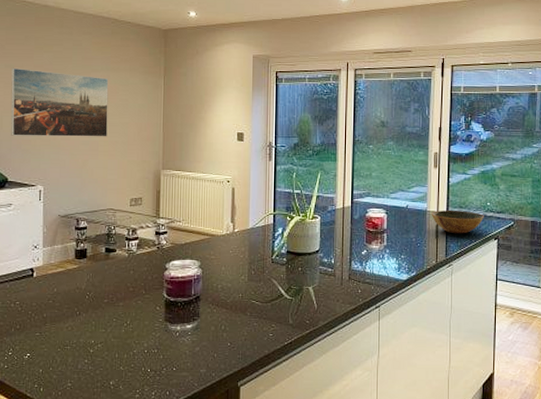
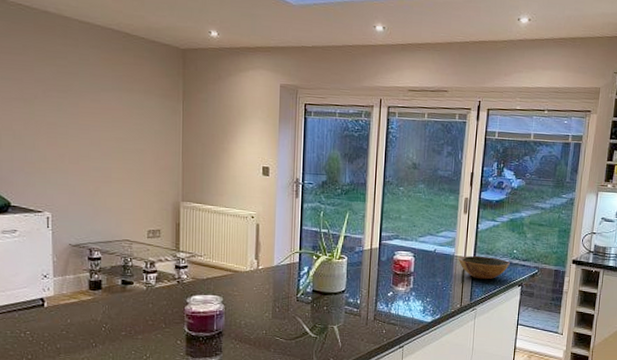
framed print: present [10,67,109,137] -> none [9,80,121,164]

